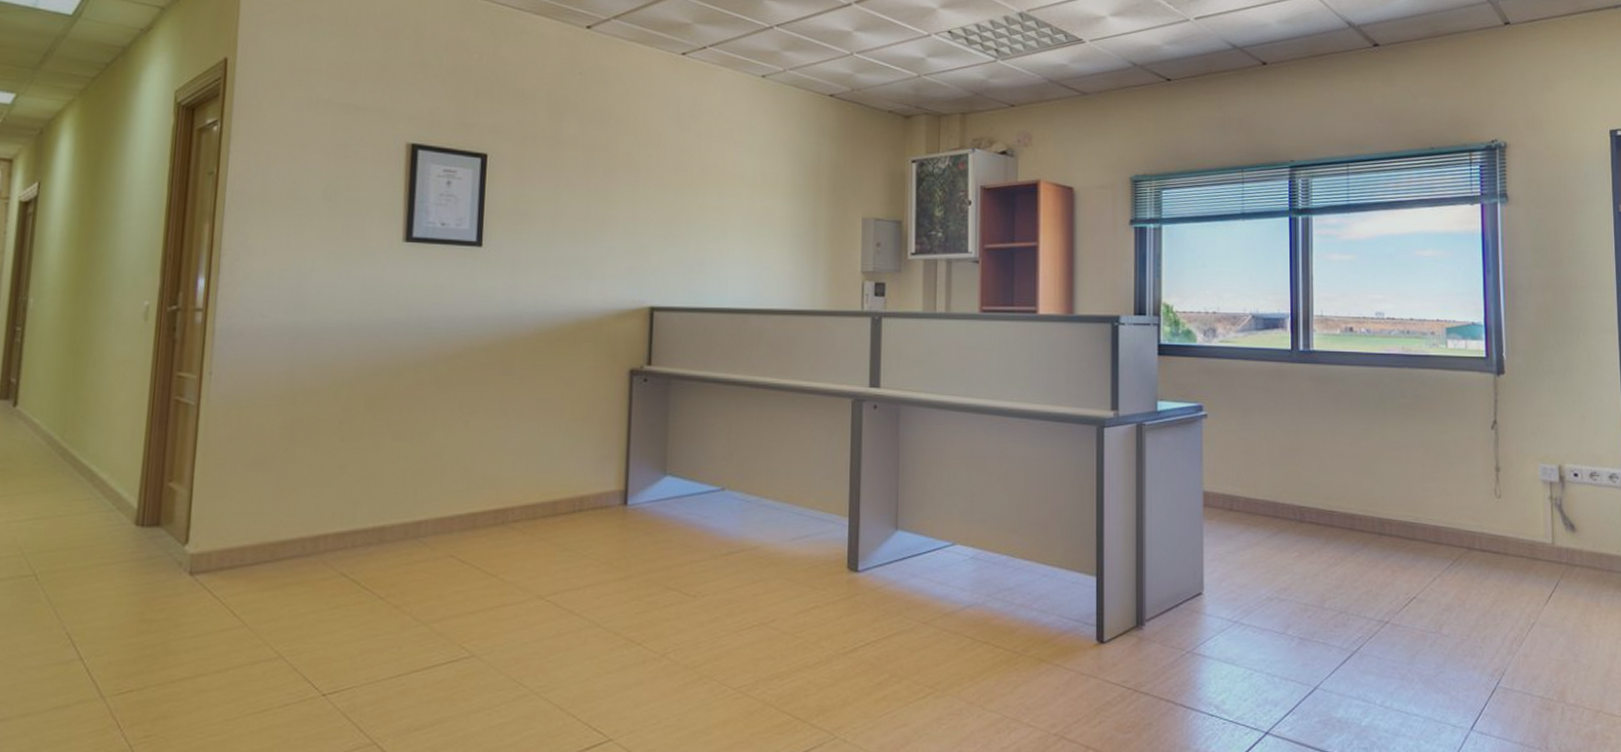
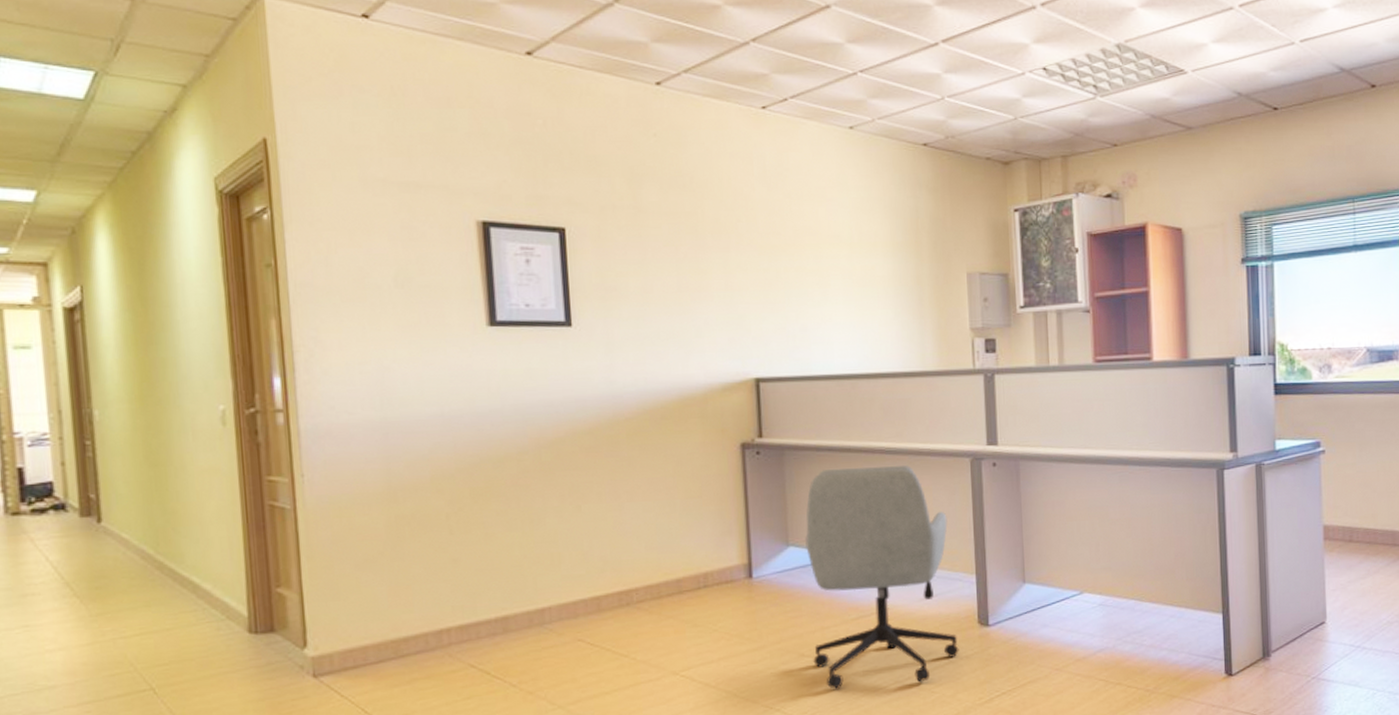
office chair: none [679,401,826,626] -> present [805,466,959,689]

